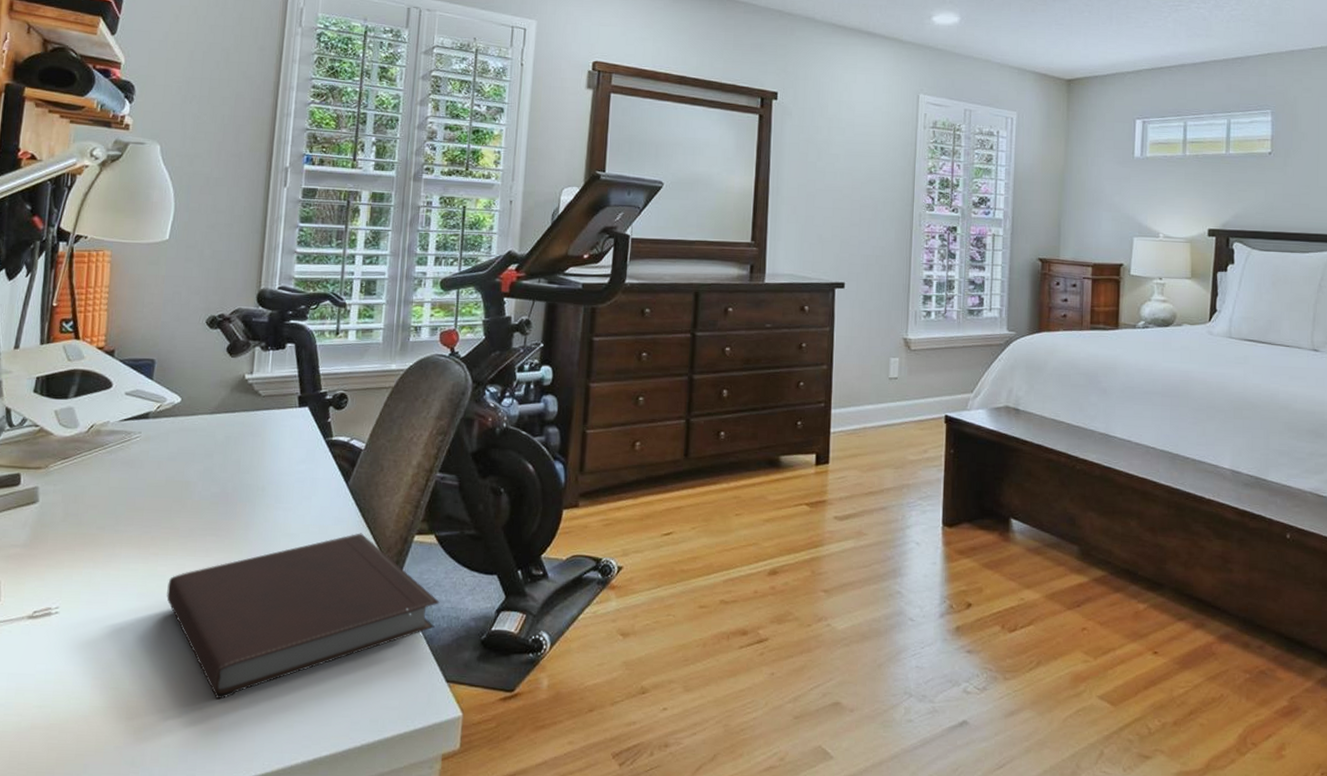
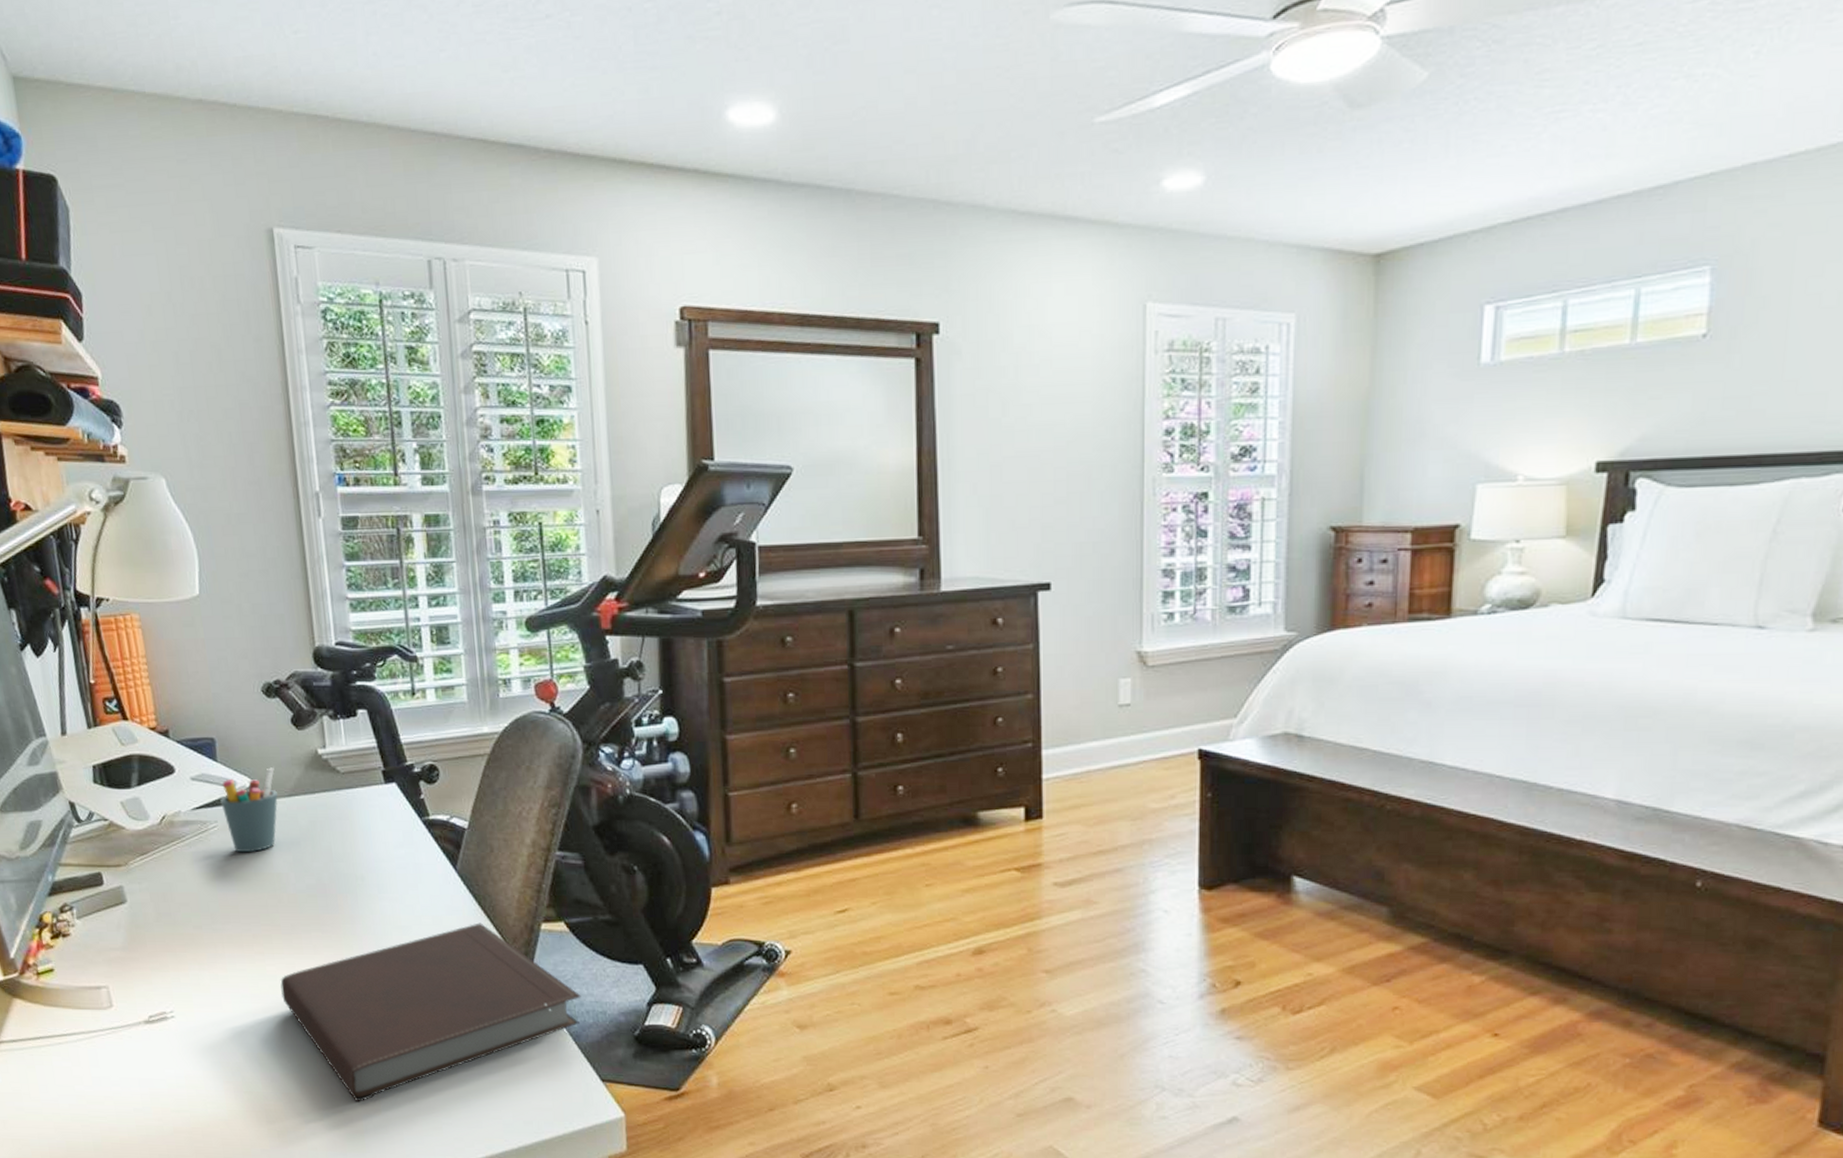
pen holder: none [148,388,203,462] -> present [220,767,278,853]

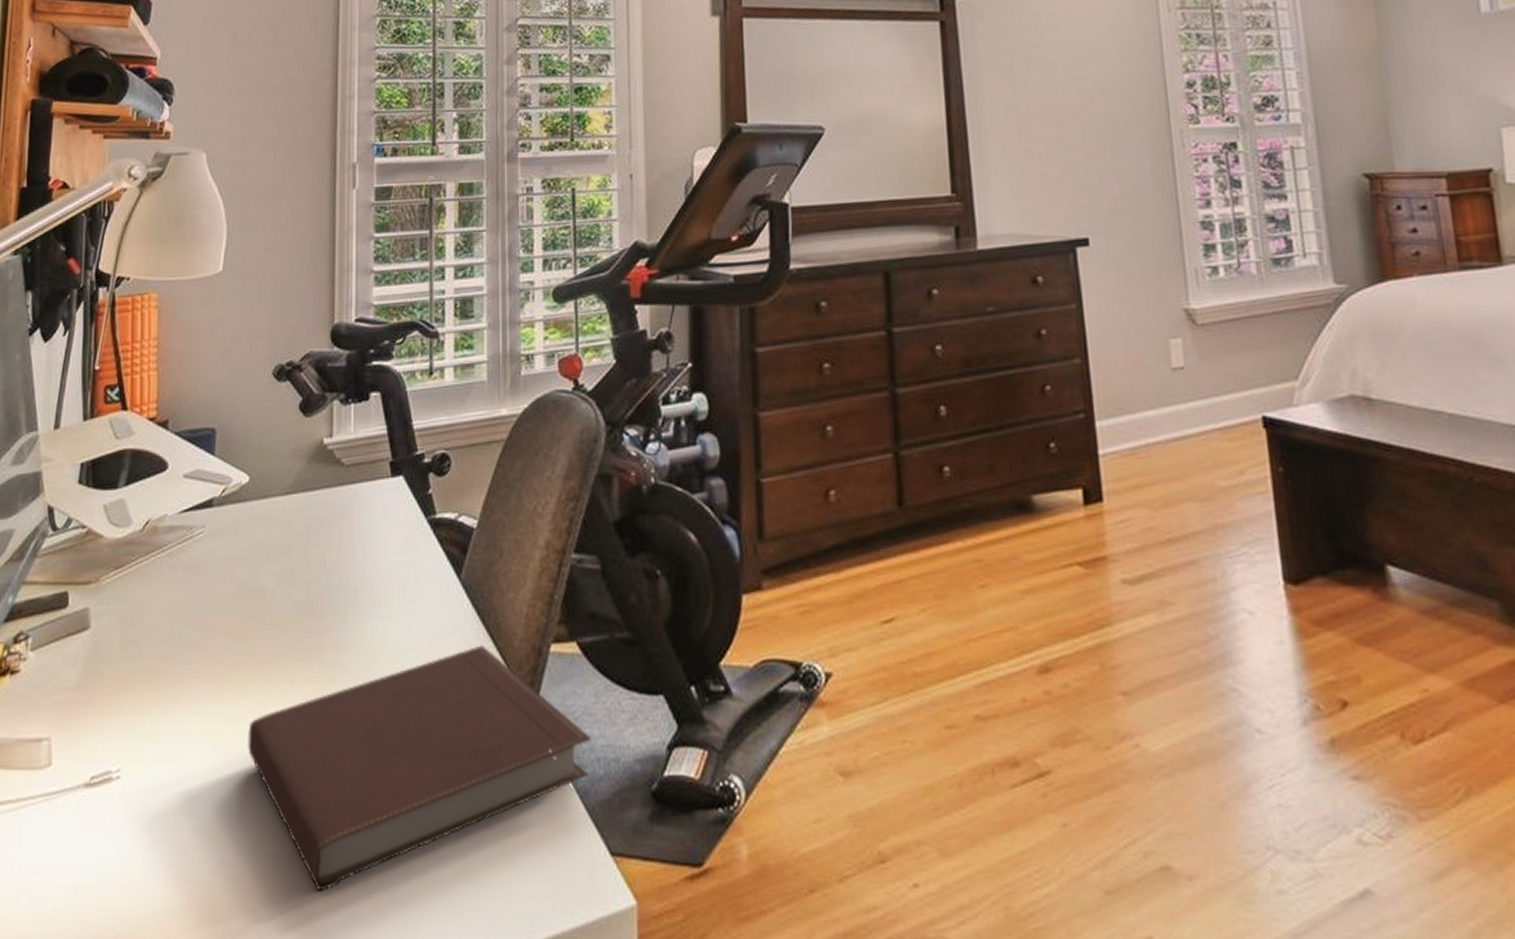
pen holder: present [220,767,278,853] -> none [211,461,275,564]

